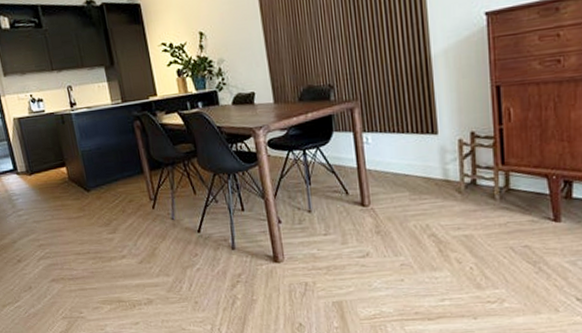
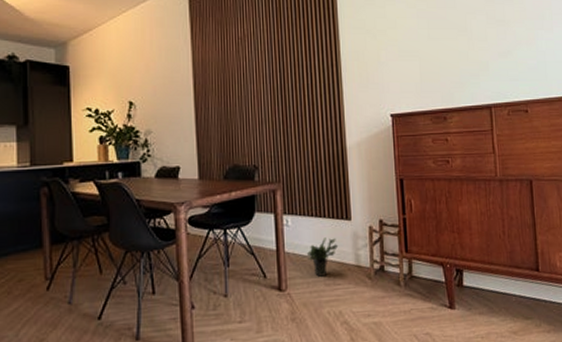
potted plant: none [389,153,423,192] -> present [306,237,338,277]

